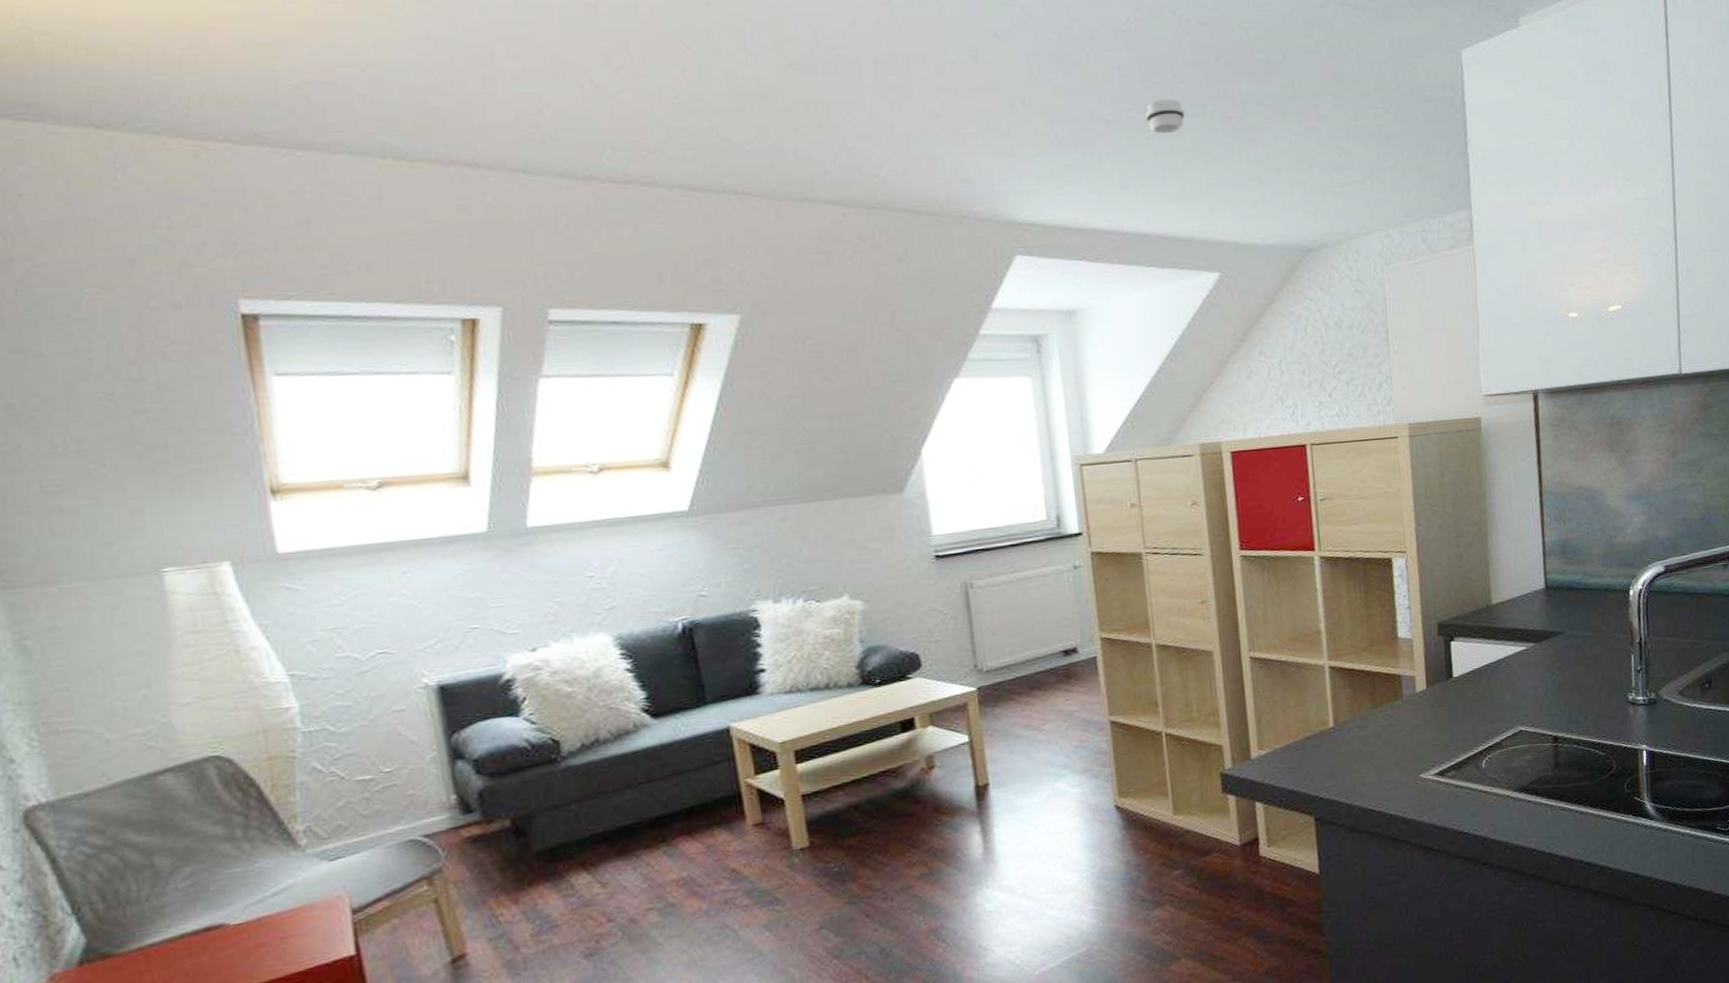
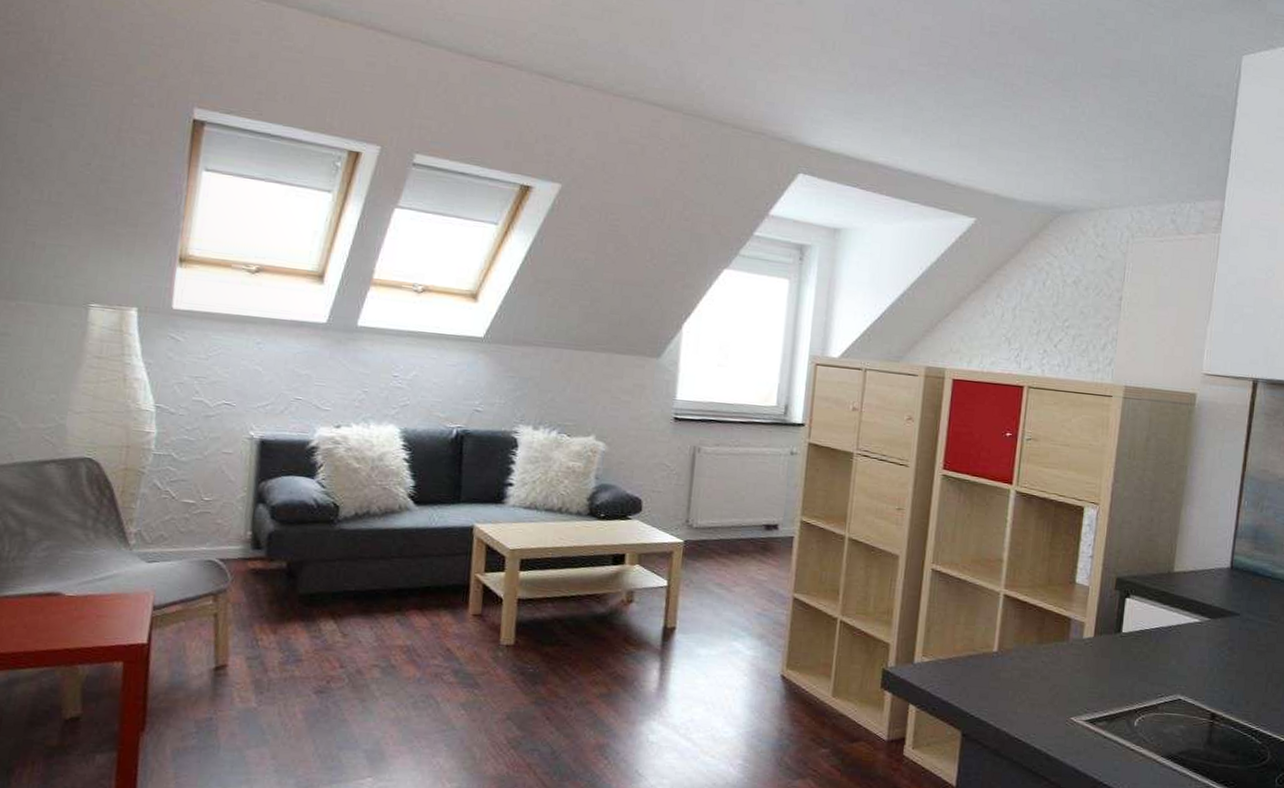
smoke detector: present [1146,99,1185,134] -> none [937,60,973,91]

